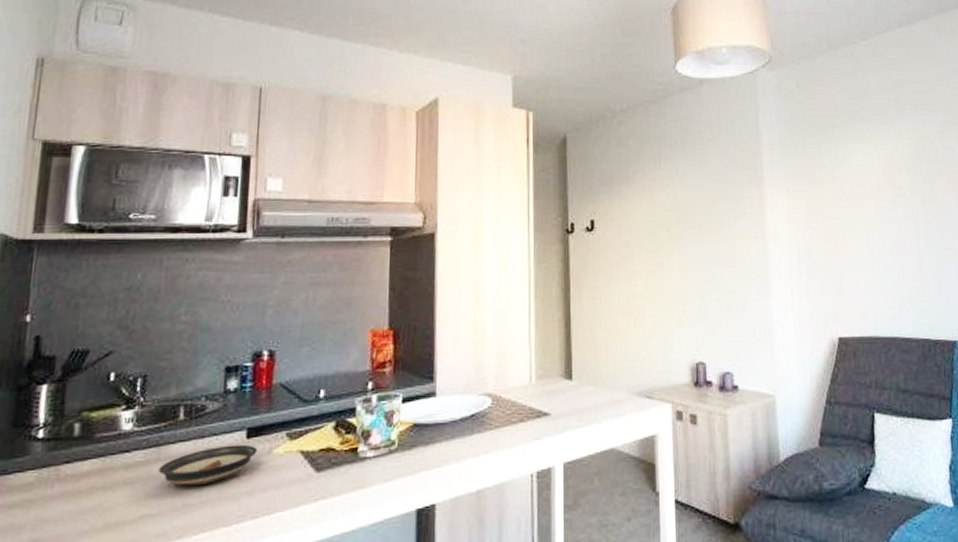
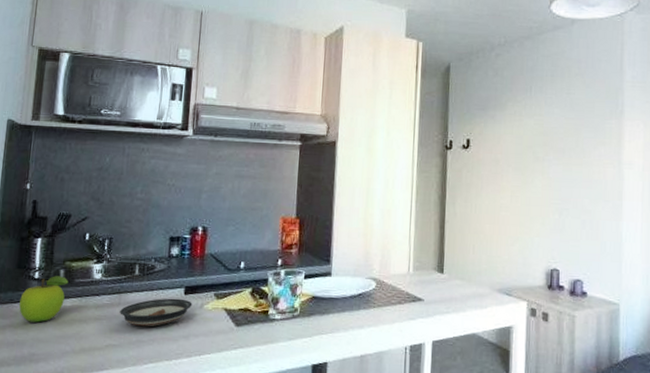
fruit: none [15,431,86,498] -> present [19,276,69,323]

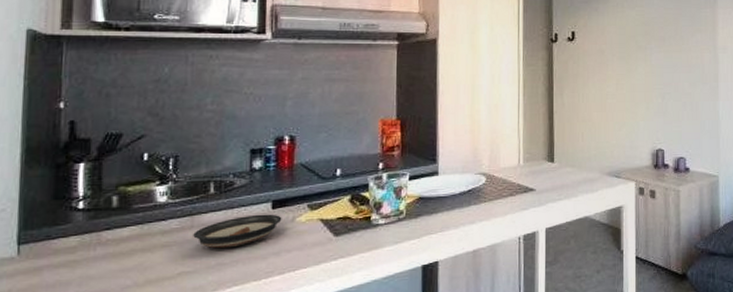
fruit: present [19,276,69,323] -> none [59,203,124,259]

